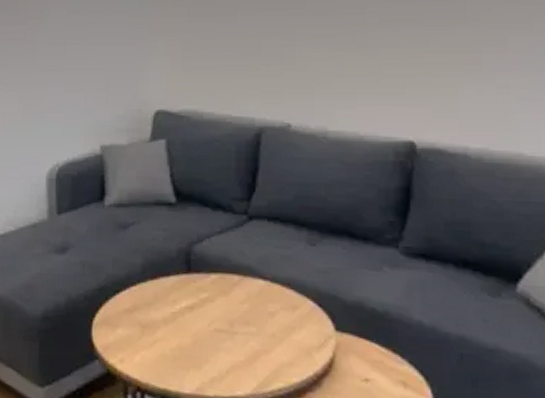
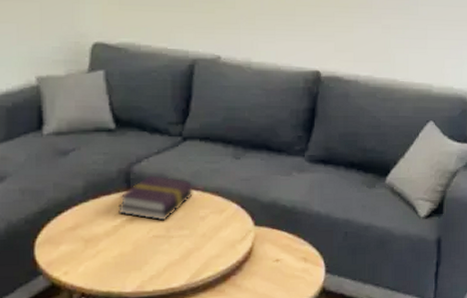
book: none [178,257,262,313] -> present [118,175,194,221]

